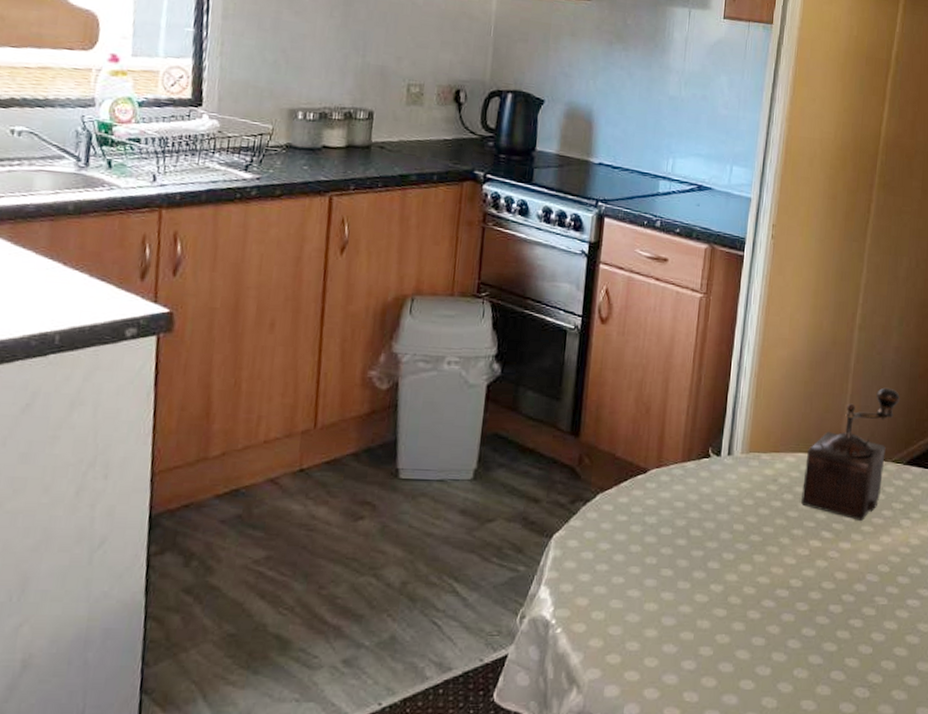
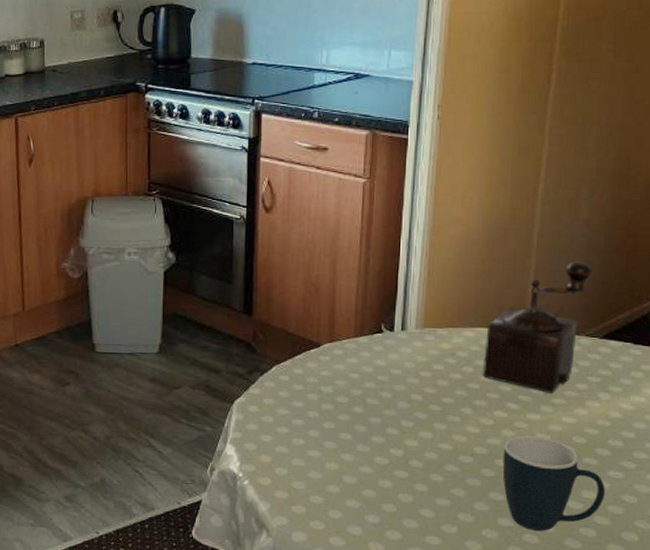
mug: none [815,566,904,666] -> present [502,436,605,531]

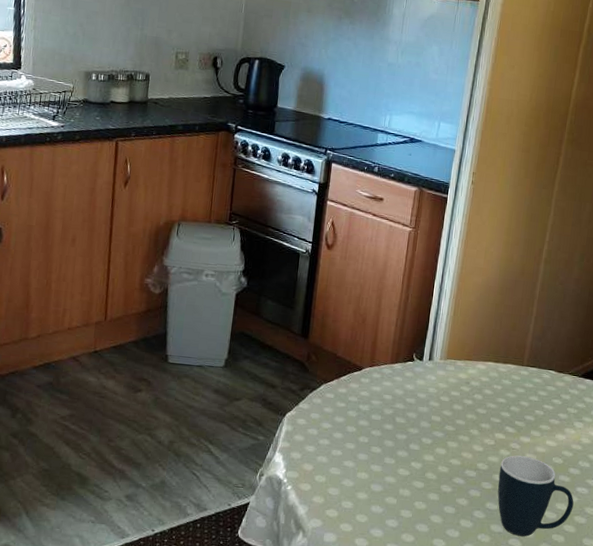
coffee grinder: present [483,261,593,393] -> none [489,312,578,421]

